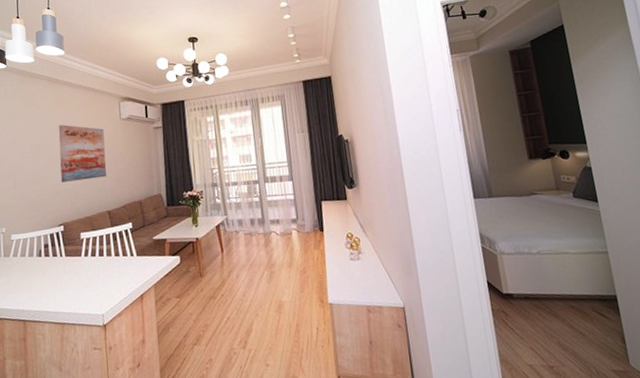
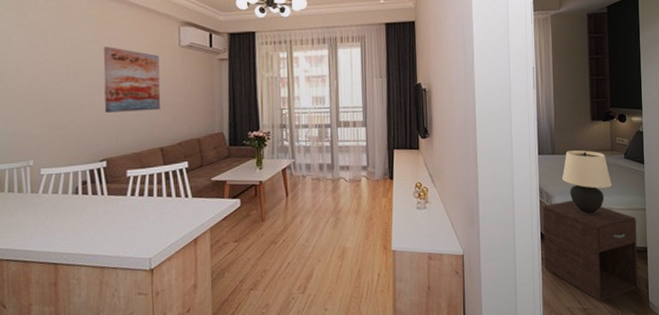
nightstand: none [486,245,613,358] -> present [543,200,639,302]
table lamp: none [503,191,563,260] -> present [561,150,612,214]

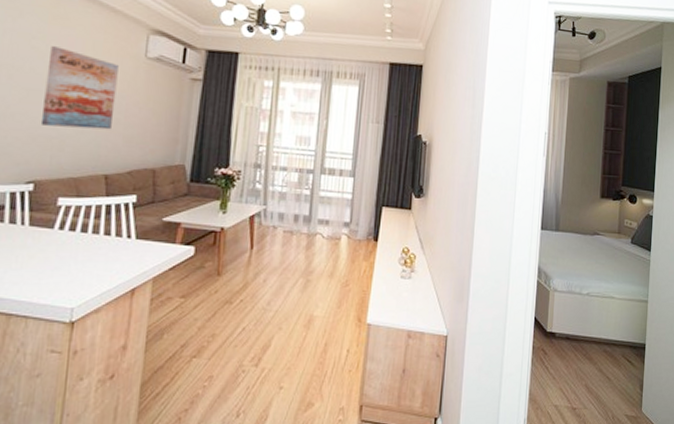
nightstand: present [543,200,639,302] -> none [534,284,637,401]
table lamp: present [561,150,612,214] -> none [563,228,615,302]

